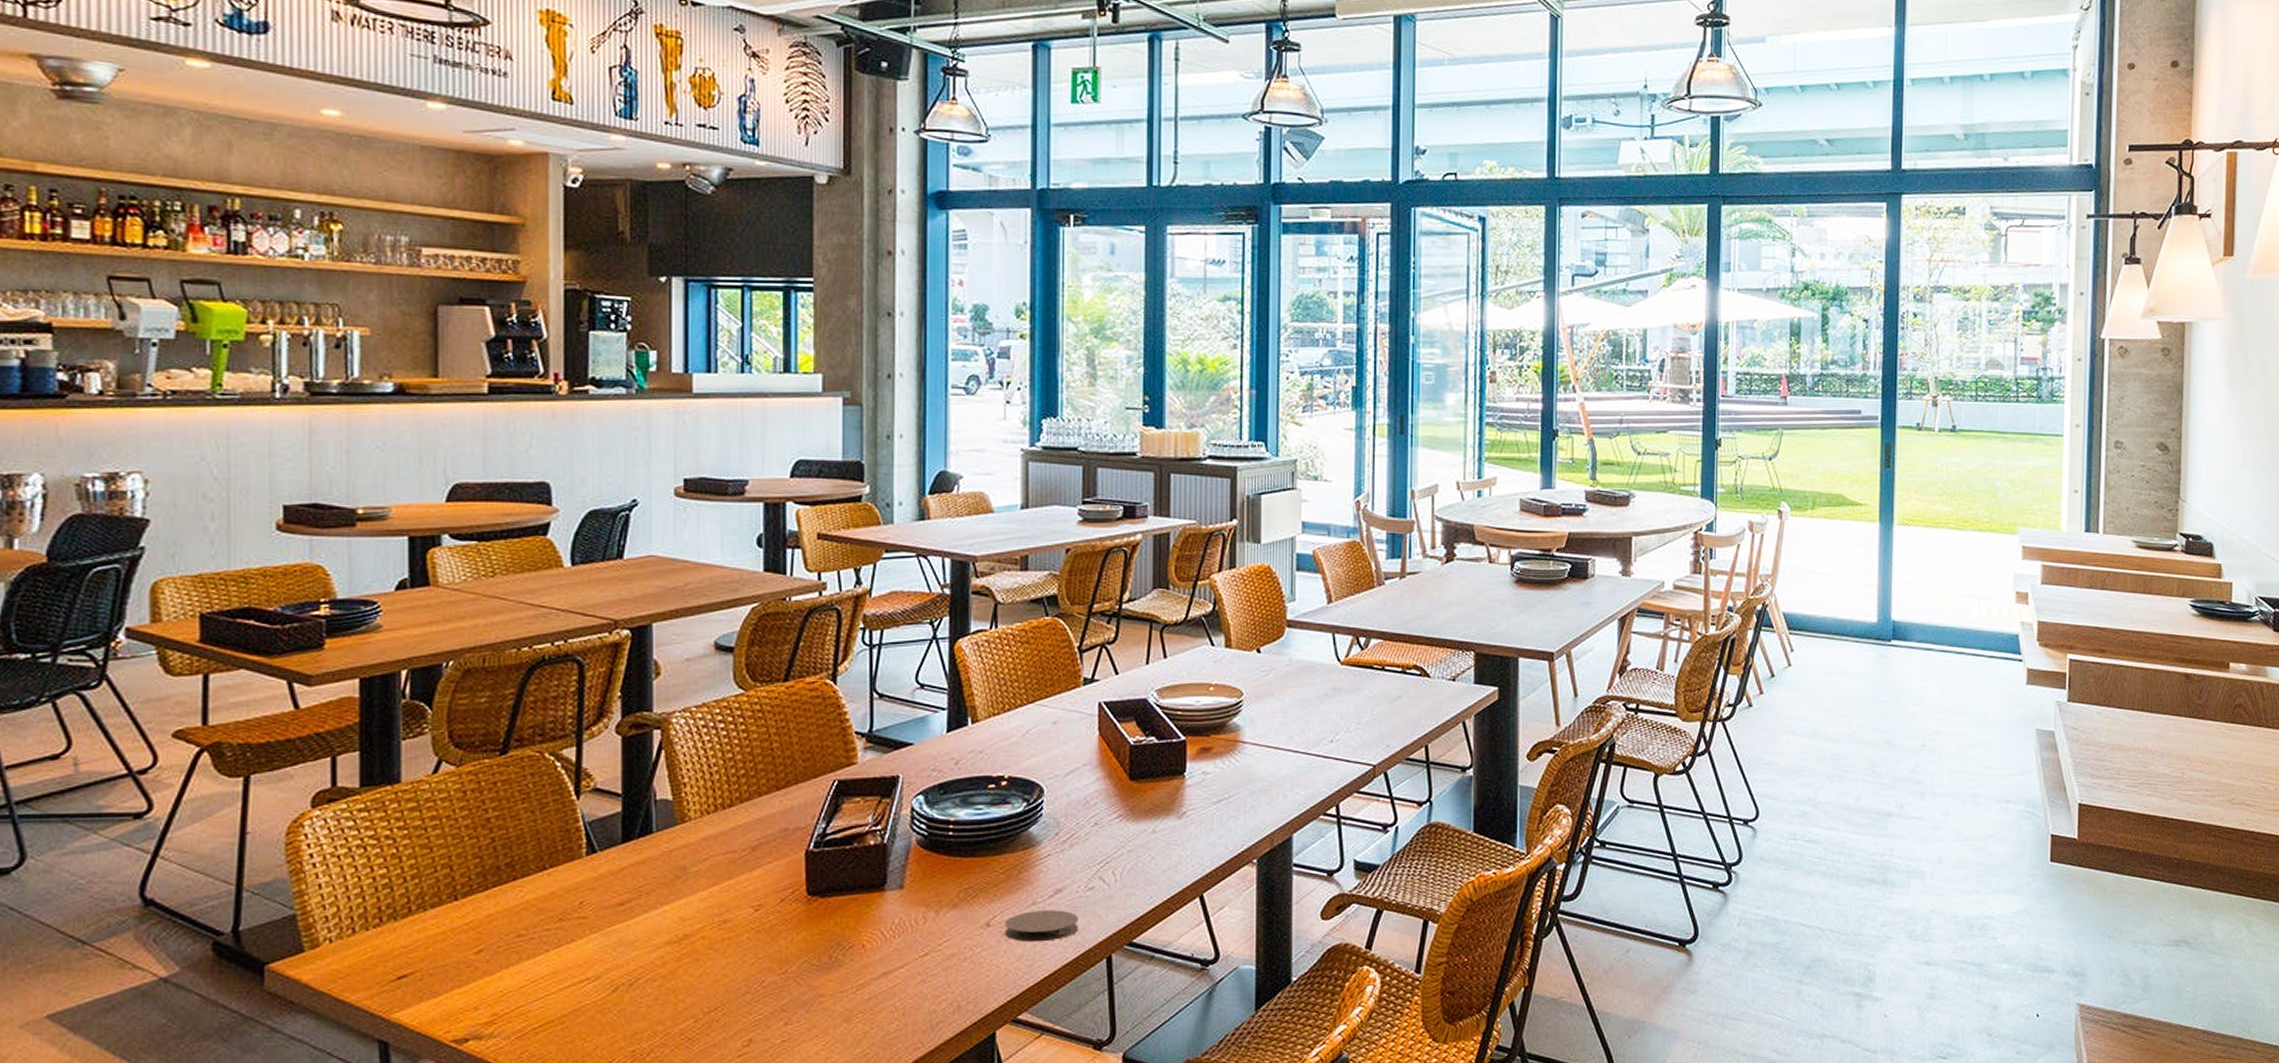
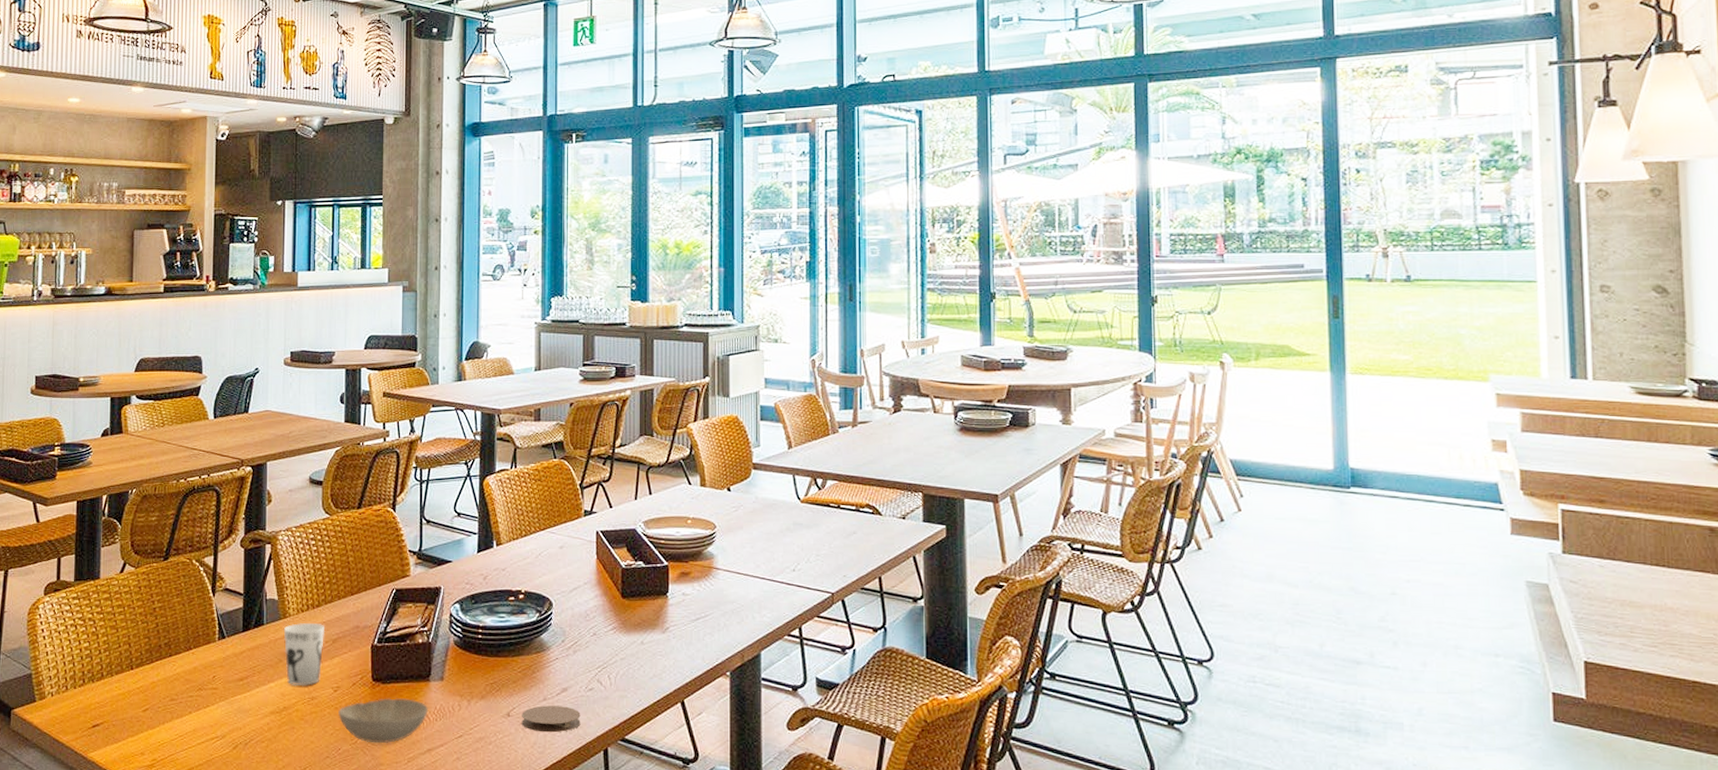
cup: none [681,828,741,908] -> present [283,623,325,687]
bowl: none [761,913,885,971] -> present [338,698,429,744]

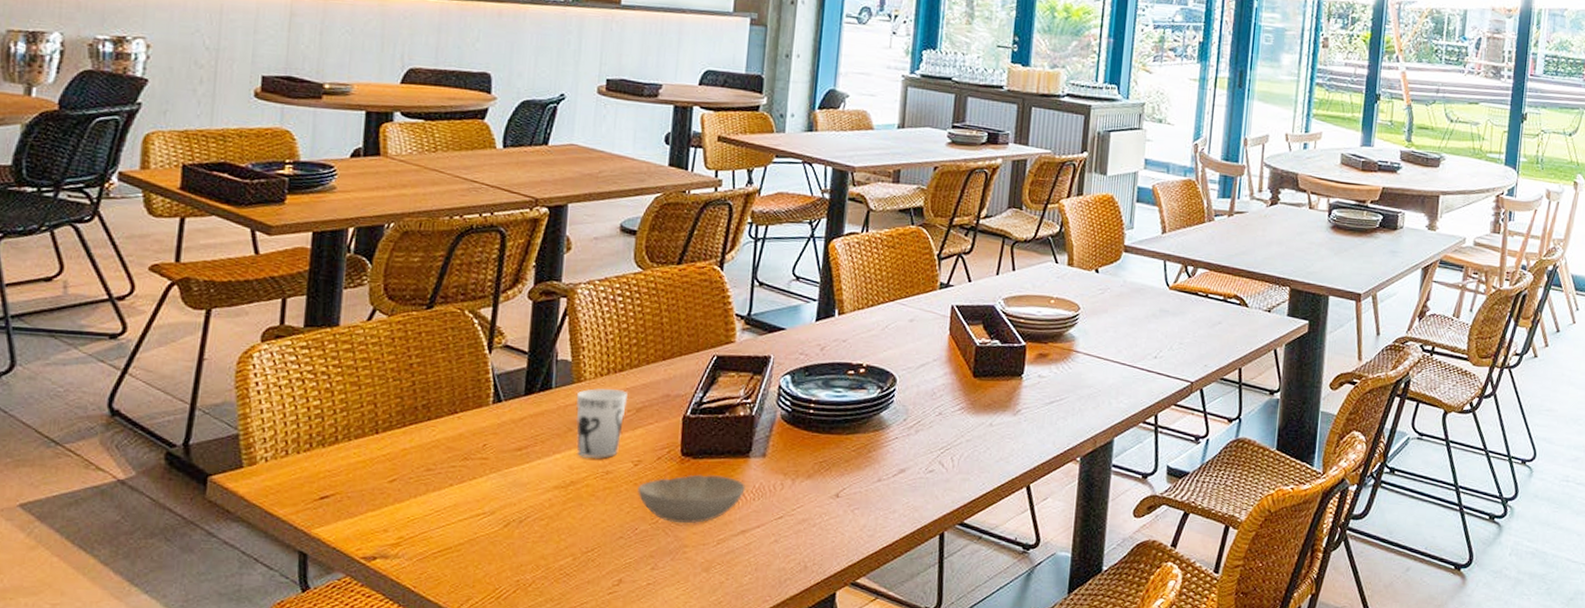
coaster: present [522,705,581,733] -> none [851,487,918,516]

